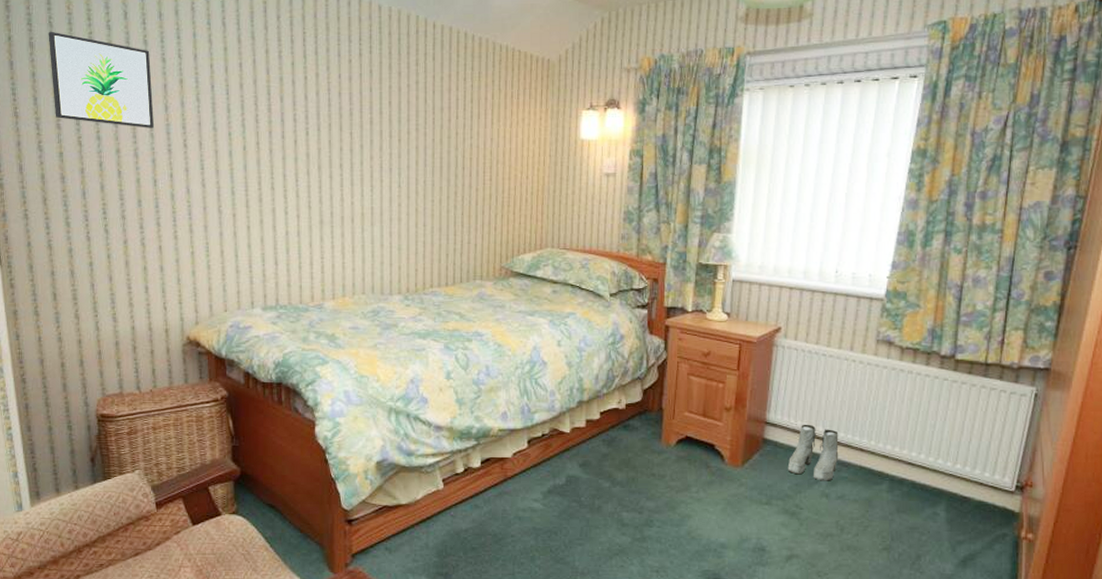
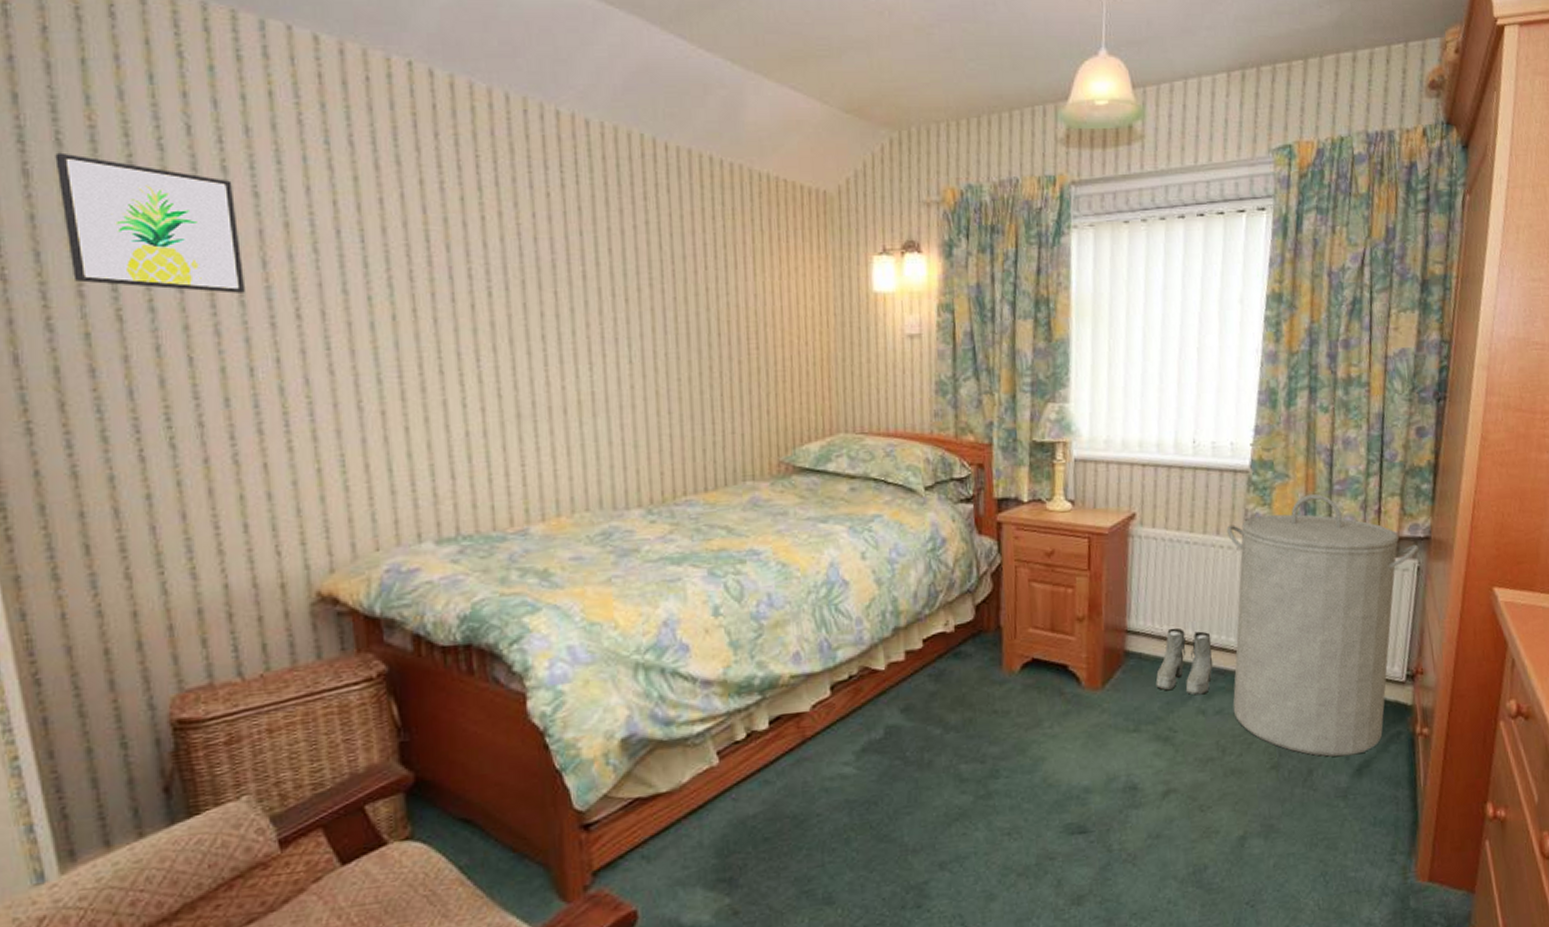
laundry hamper: none [853,323,1038,548] -> present [1226,494,1419,757]

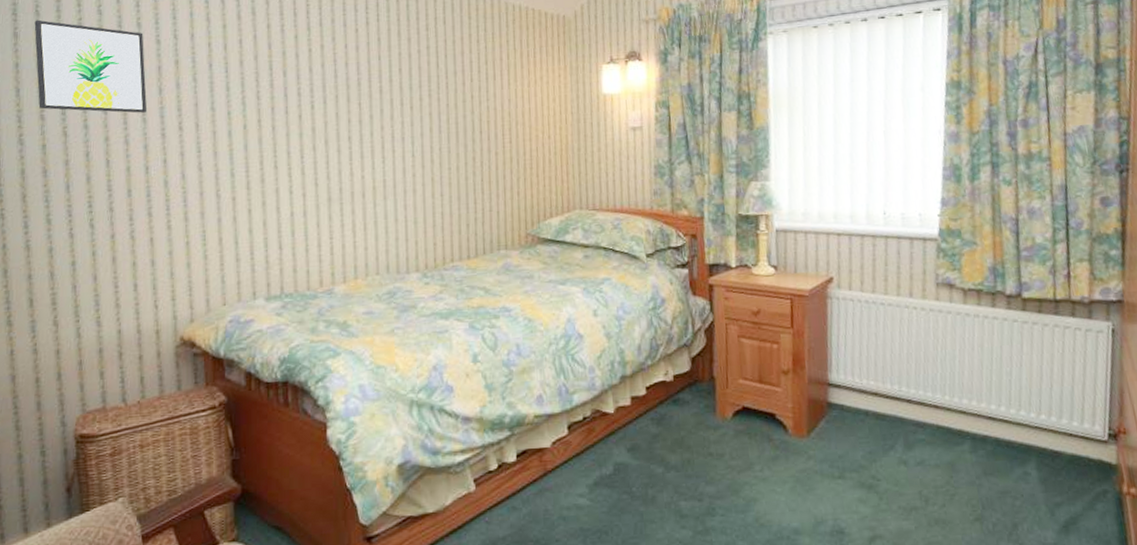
boots: present [1155,627,1214,696] -> none [857,382,913,446]
laundry hamper: present [1226,494,1419,757] -> none [919,260,1112,512]

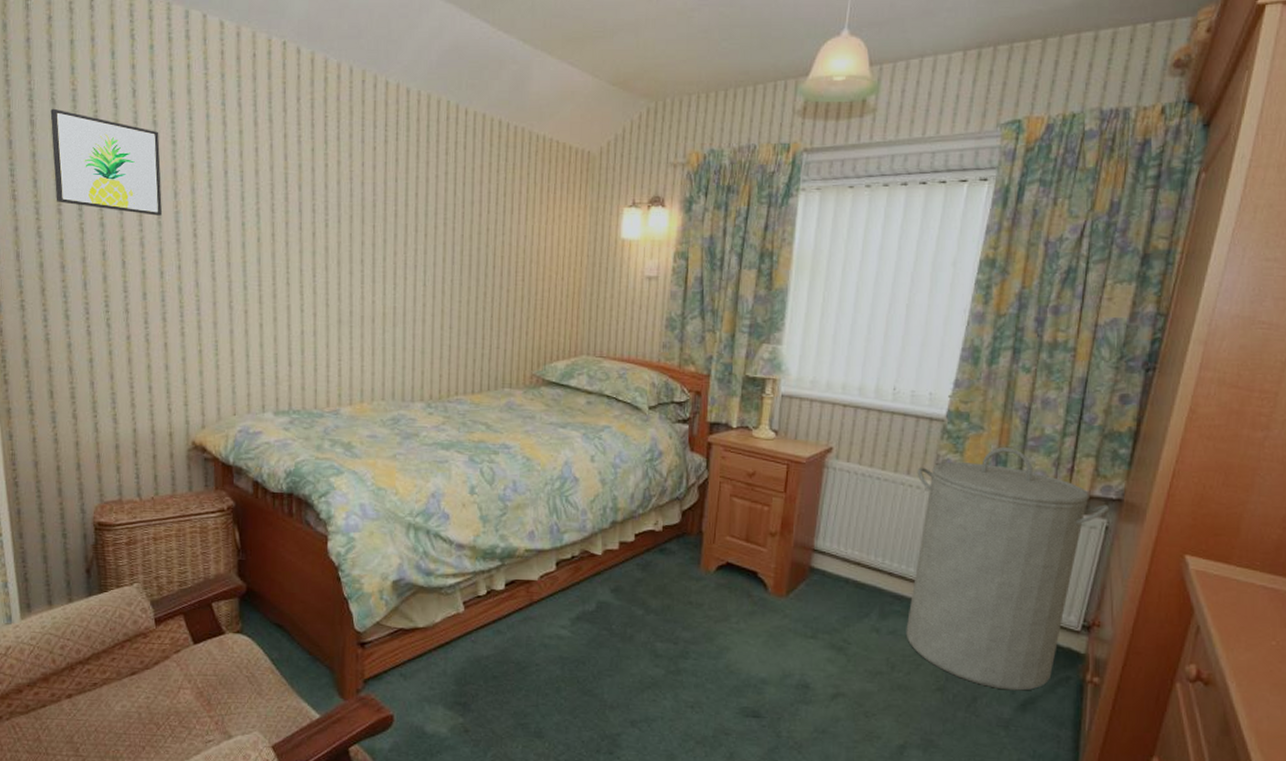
laundry hamper: none [919,260,1112,512] -> present [906,447,1110,691]

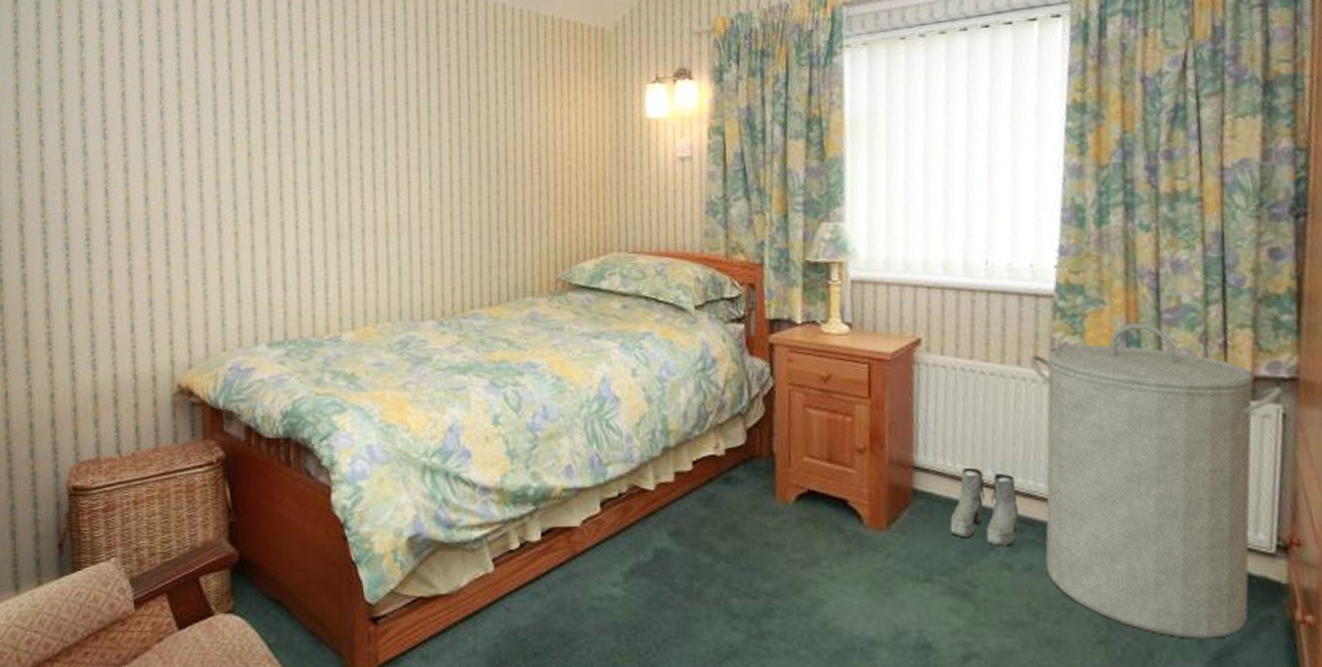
wall art: present [50,108,162,216] -> none [35,38,148,139]
boots: none [835,552,892,615] -> present [949,467,1020,547]

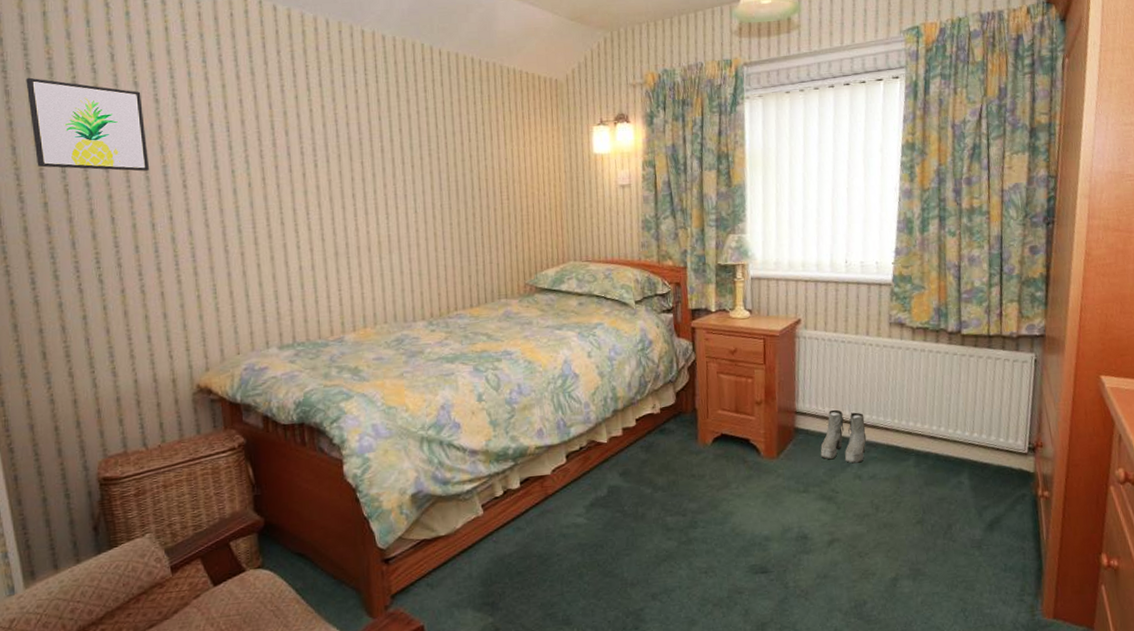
wall art: none [35,38,148,139] -> present [26,77,149,171]
laundry hamper: present [1029,323,1284,639] -> none [874,302,1036,514]

